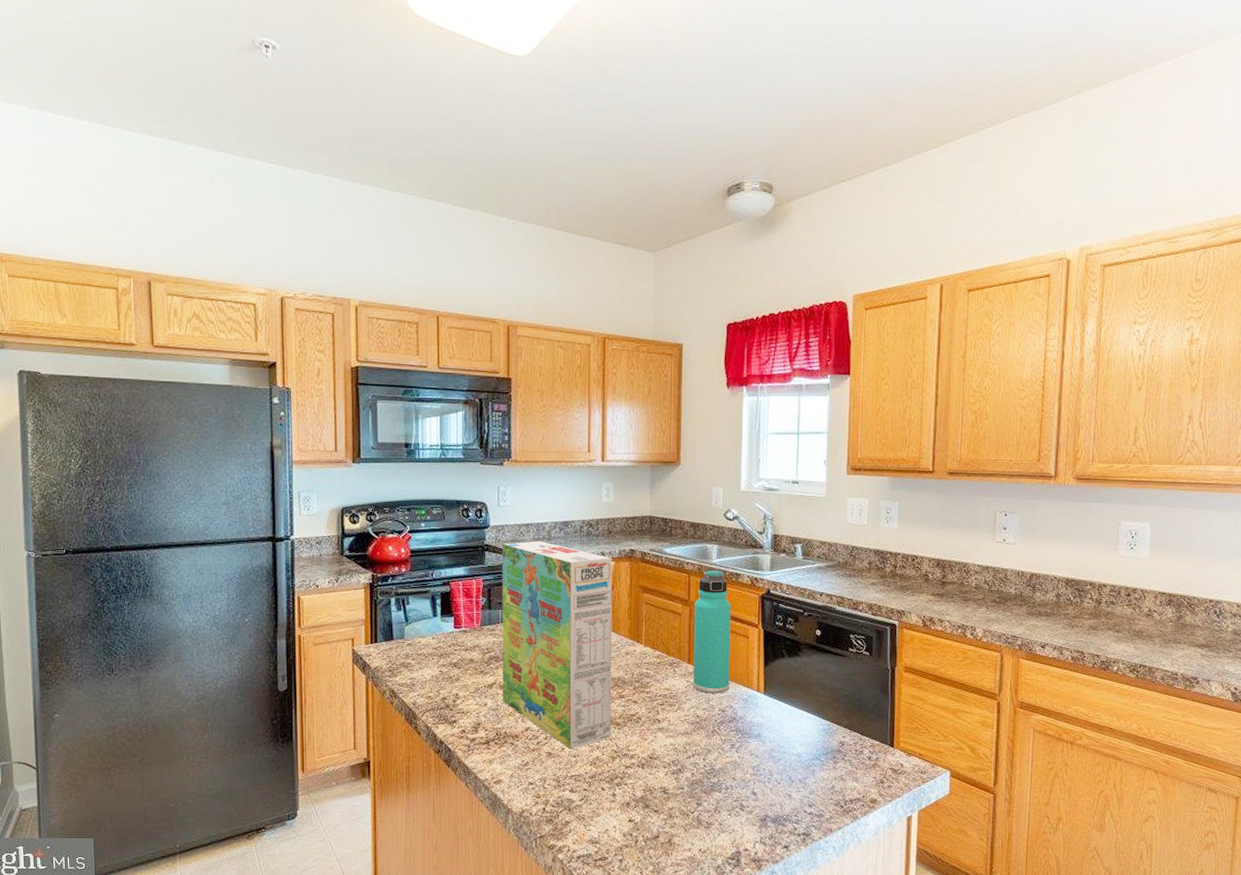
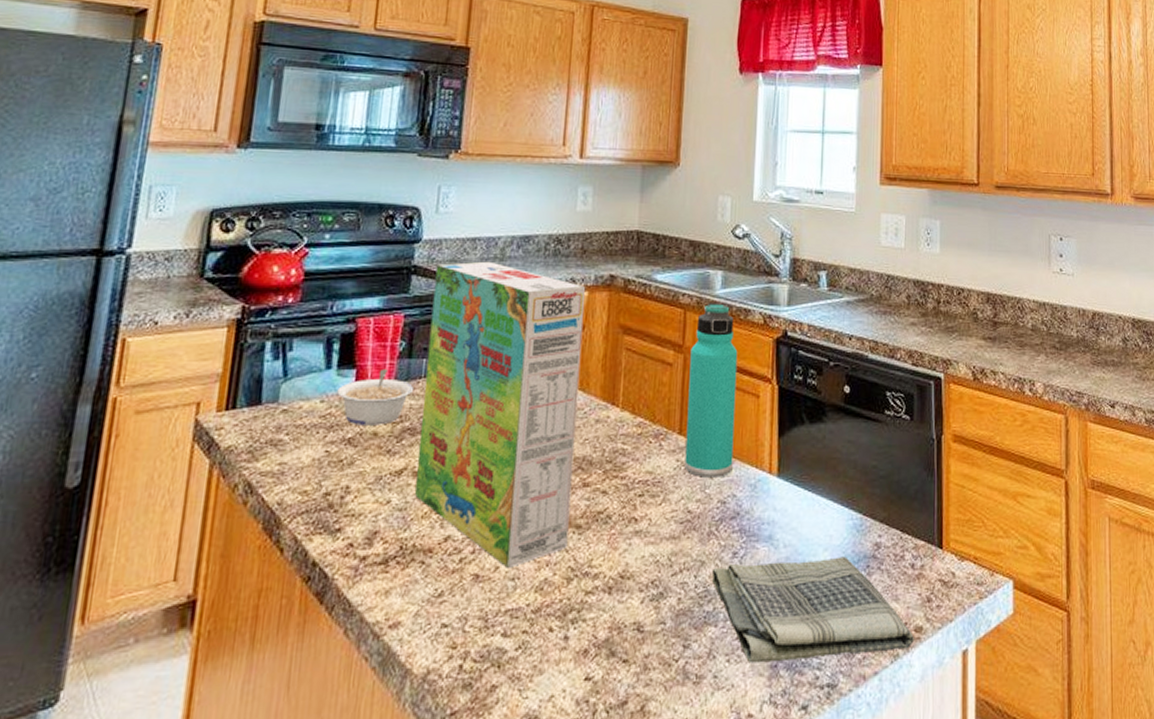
legume: none [443,616,495,655] -> present [337,368,415,425]
dish towel: none [716,750,871,817] -> present [711,556,915,664]

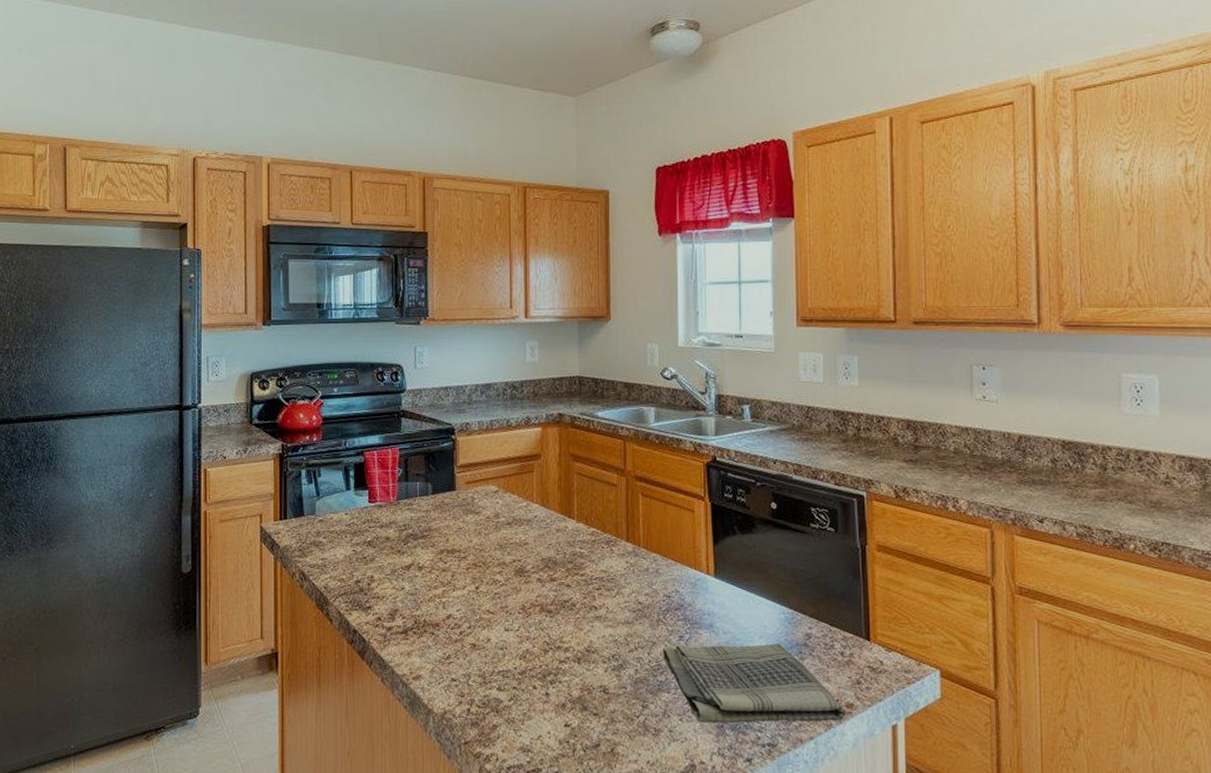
legume: present [337,368,415,425] -> none [356,489,413,532]
cereal box: present [415,261,586,568] -> none [419,405,542,640]
thermos bottle: present [684,303,738,478] -> none [632,434,675,576]

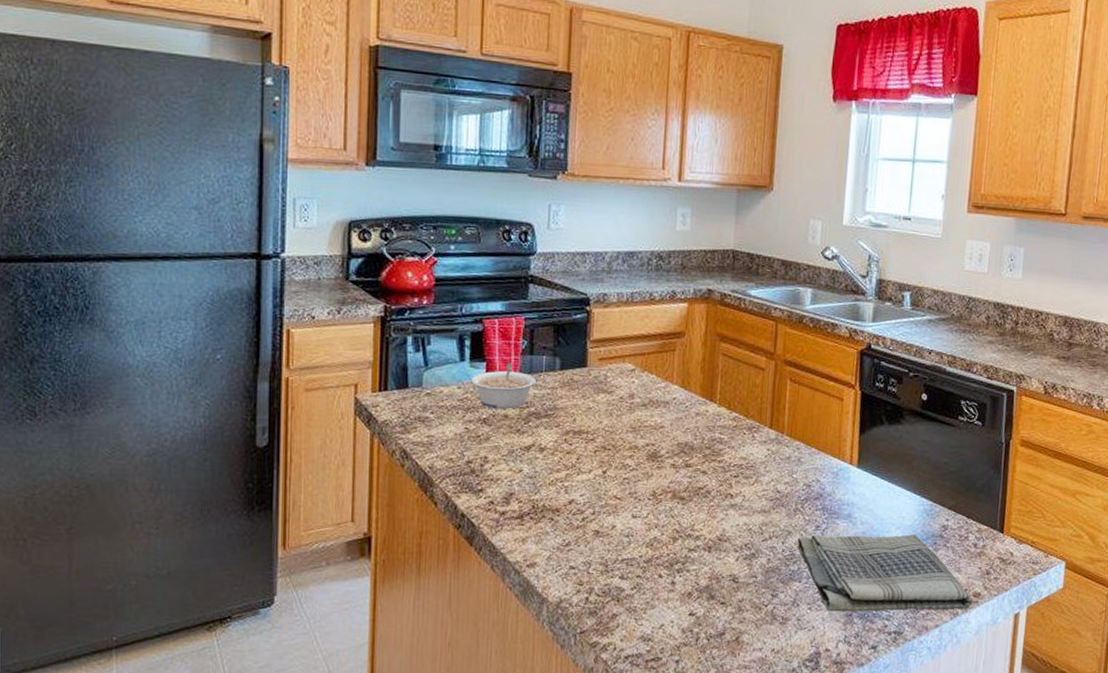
legume: none [356,489,413,532] -> present [471,362,537,409]

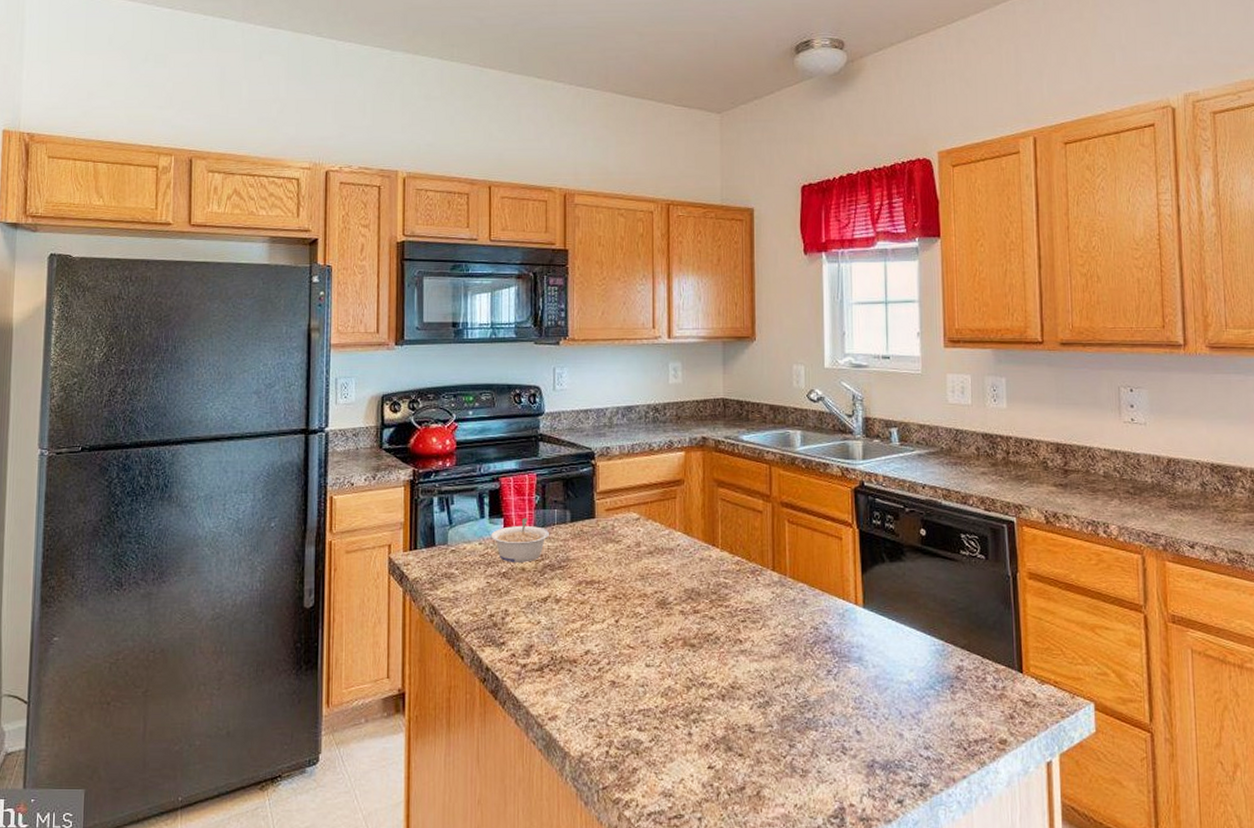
dish towel: present [797,534,973,612] -> none [809,677,1000,763]

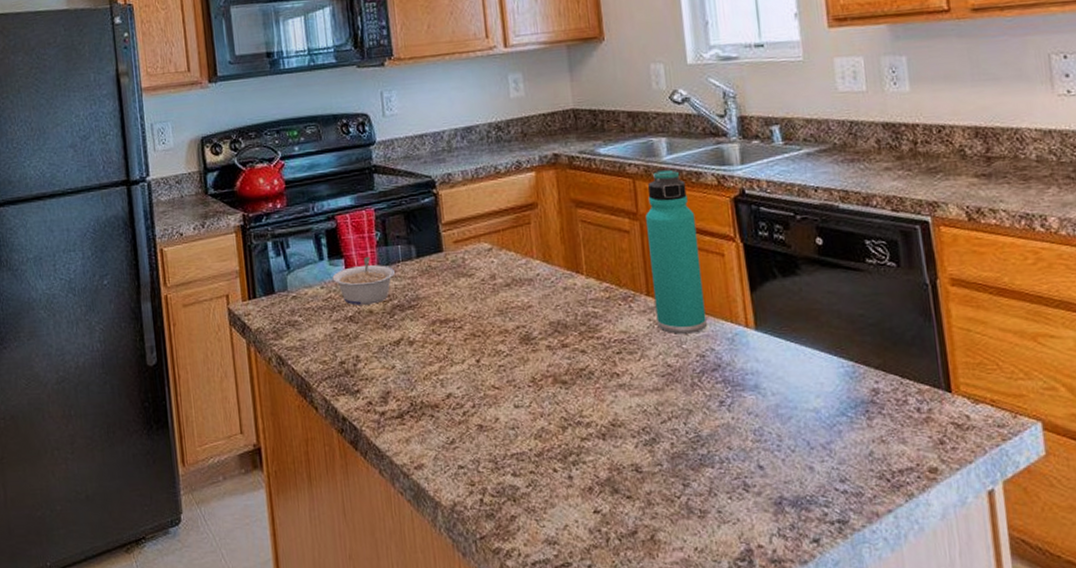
thermos bottle: none [778,459,822,607] -> present [646,169,707,334]

